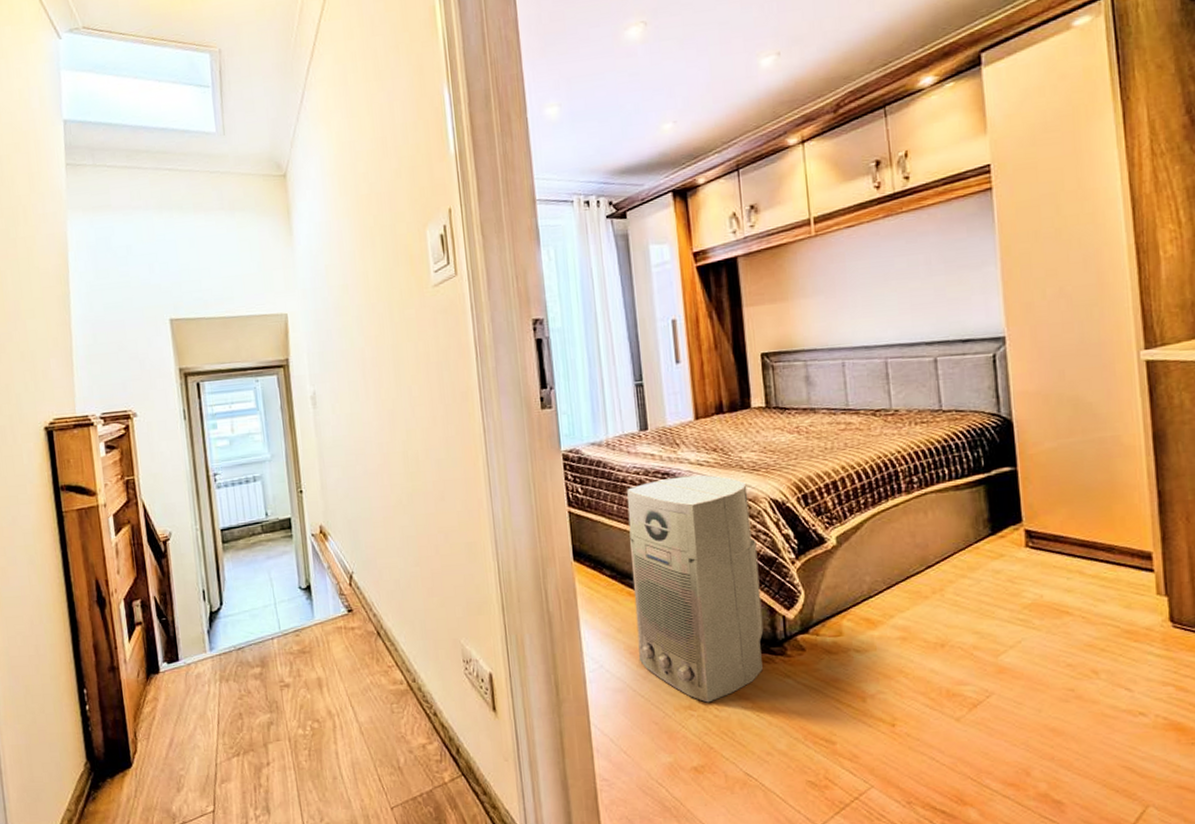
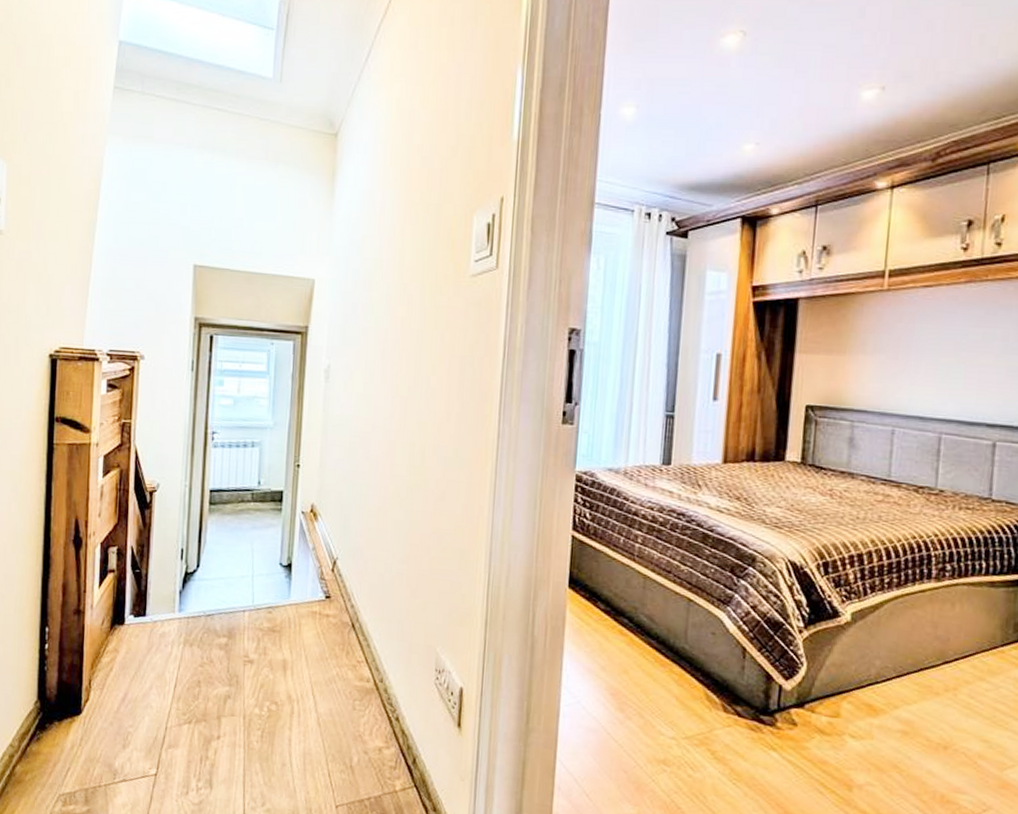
air purifier: present [627,475,764,703] -> none [620,519,766,761]

